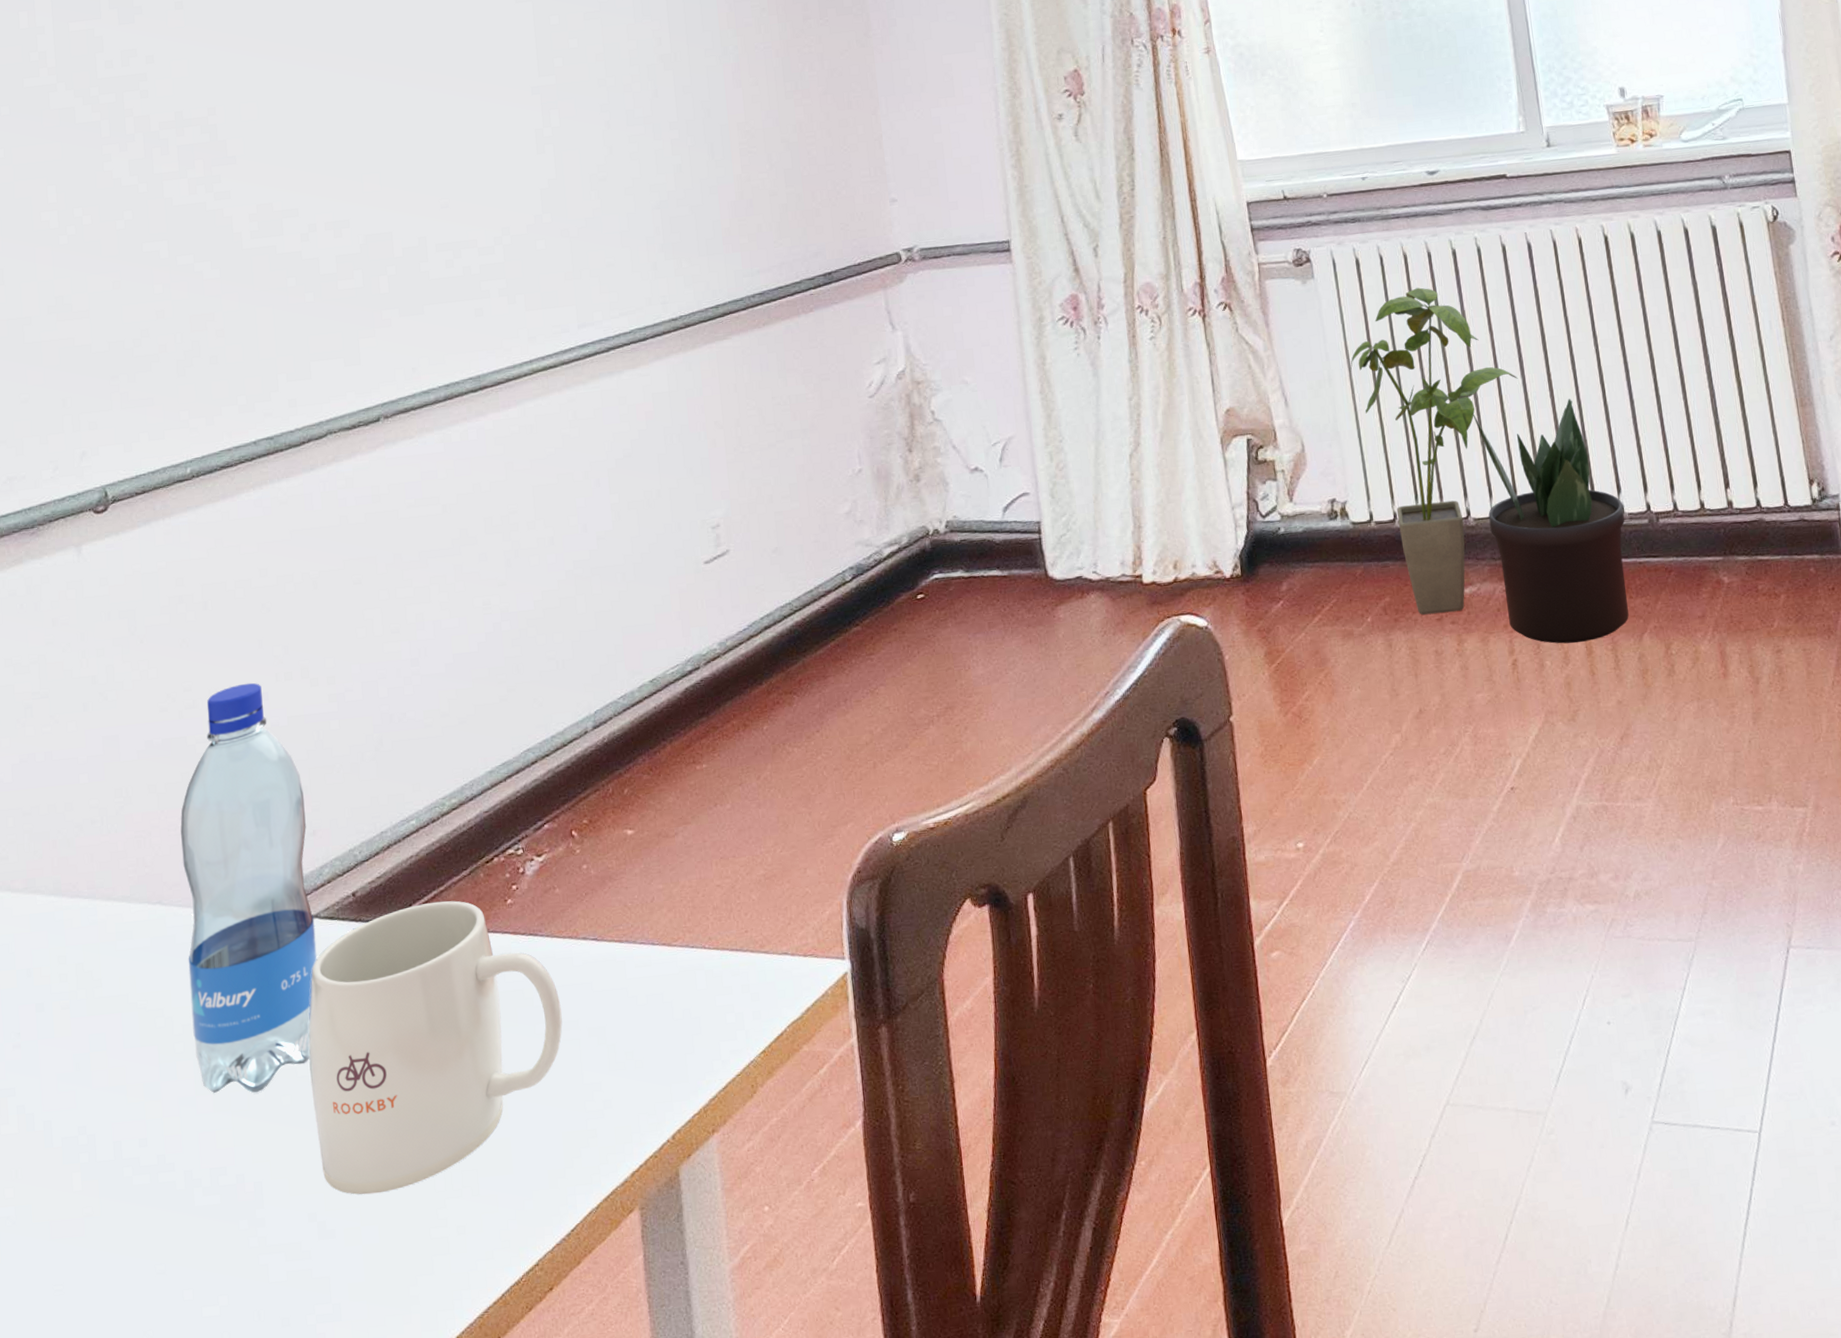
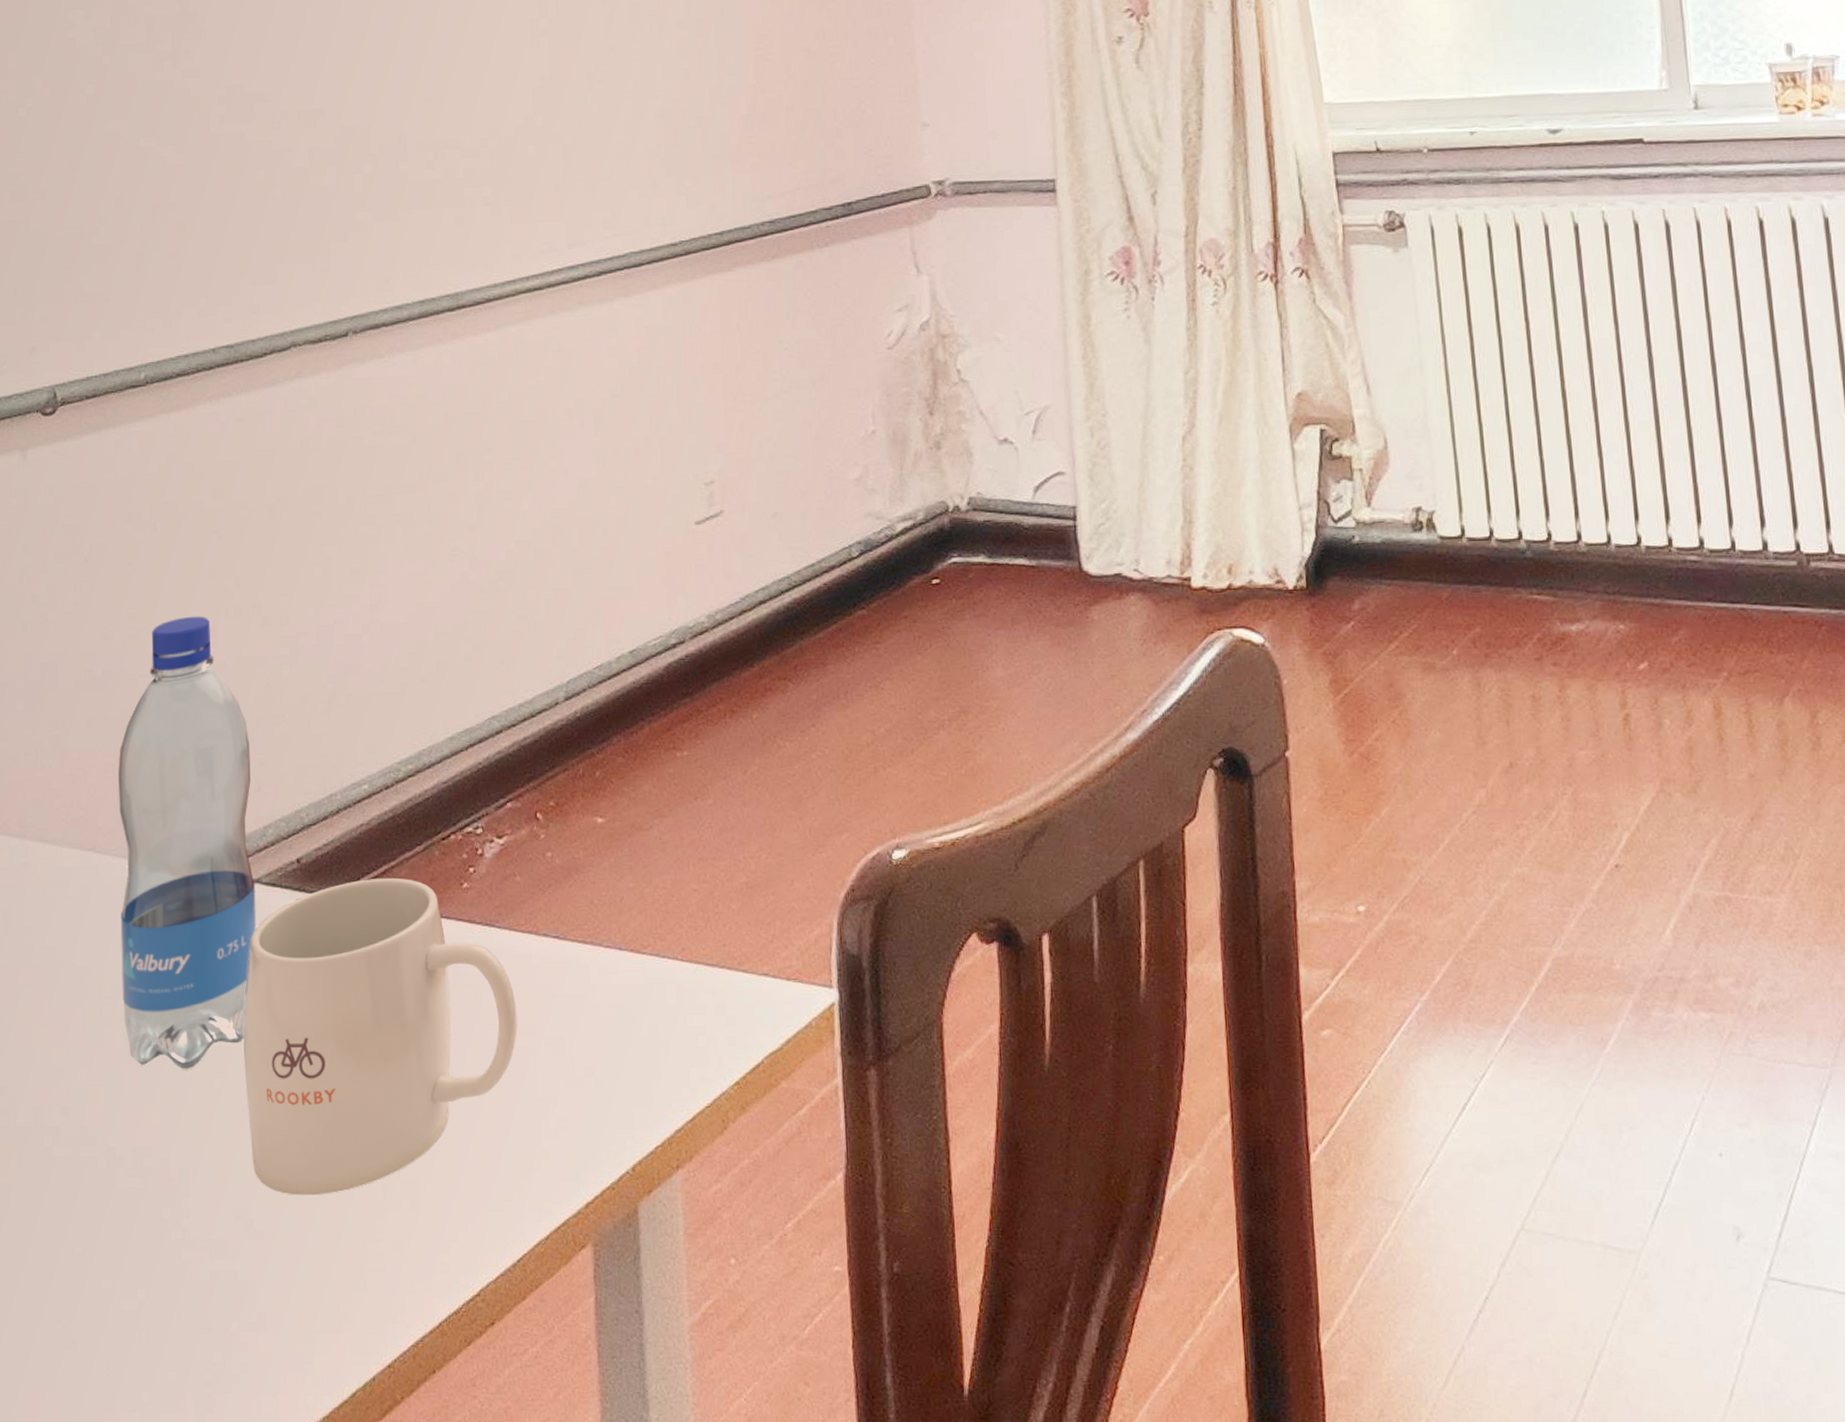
house plant: present [1350,287,1518,615] -> none [1446,266,1646,652]
planter: present [1472,399,1629,644] -> none [1589,410,1768,700]

